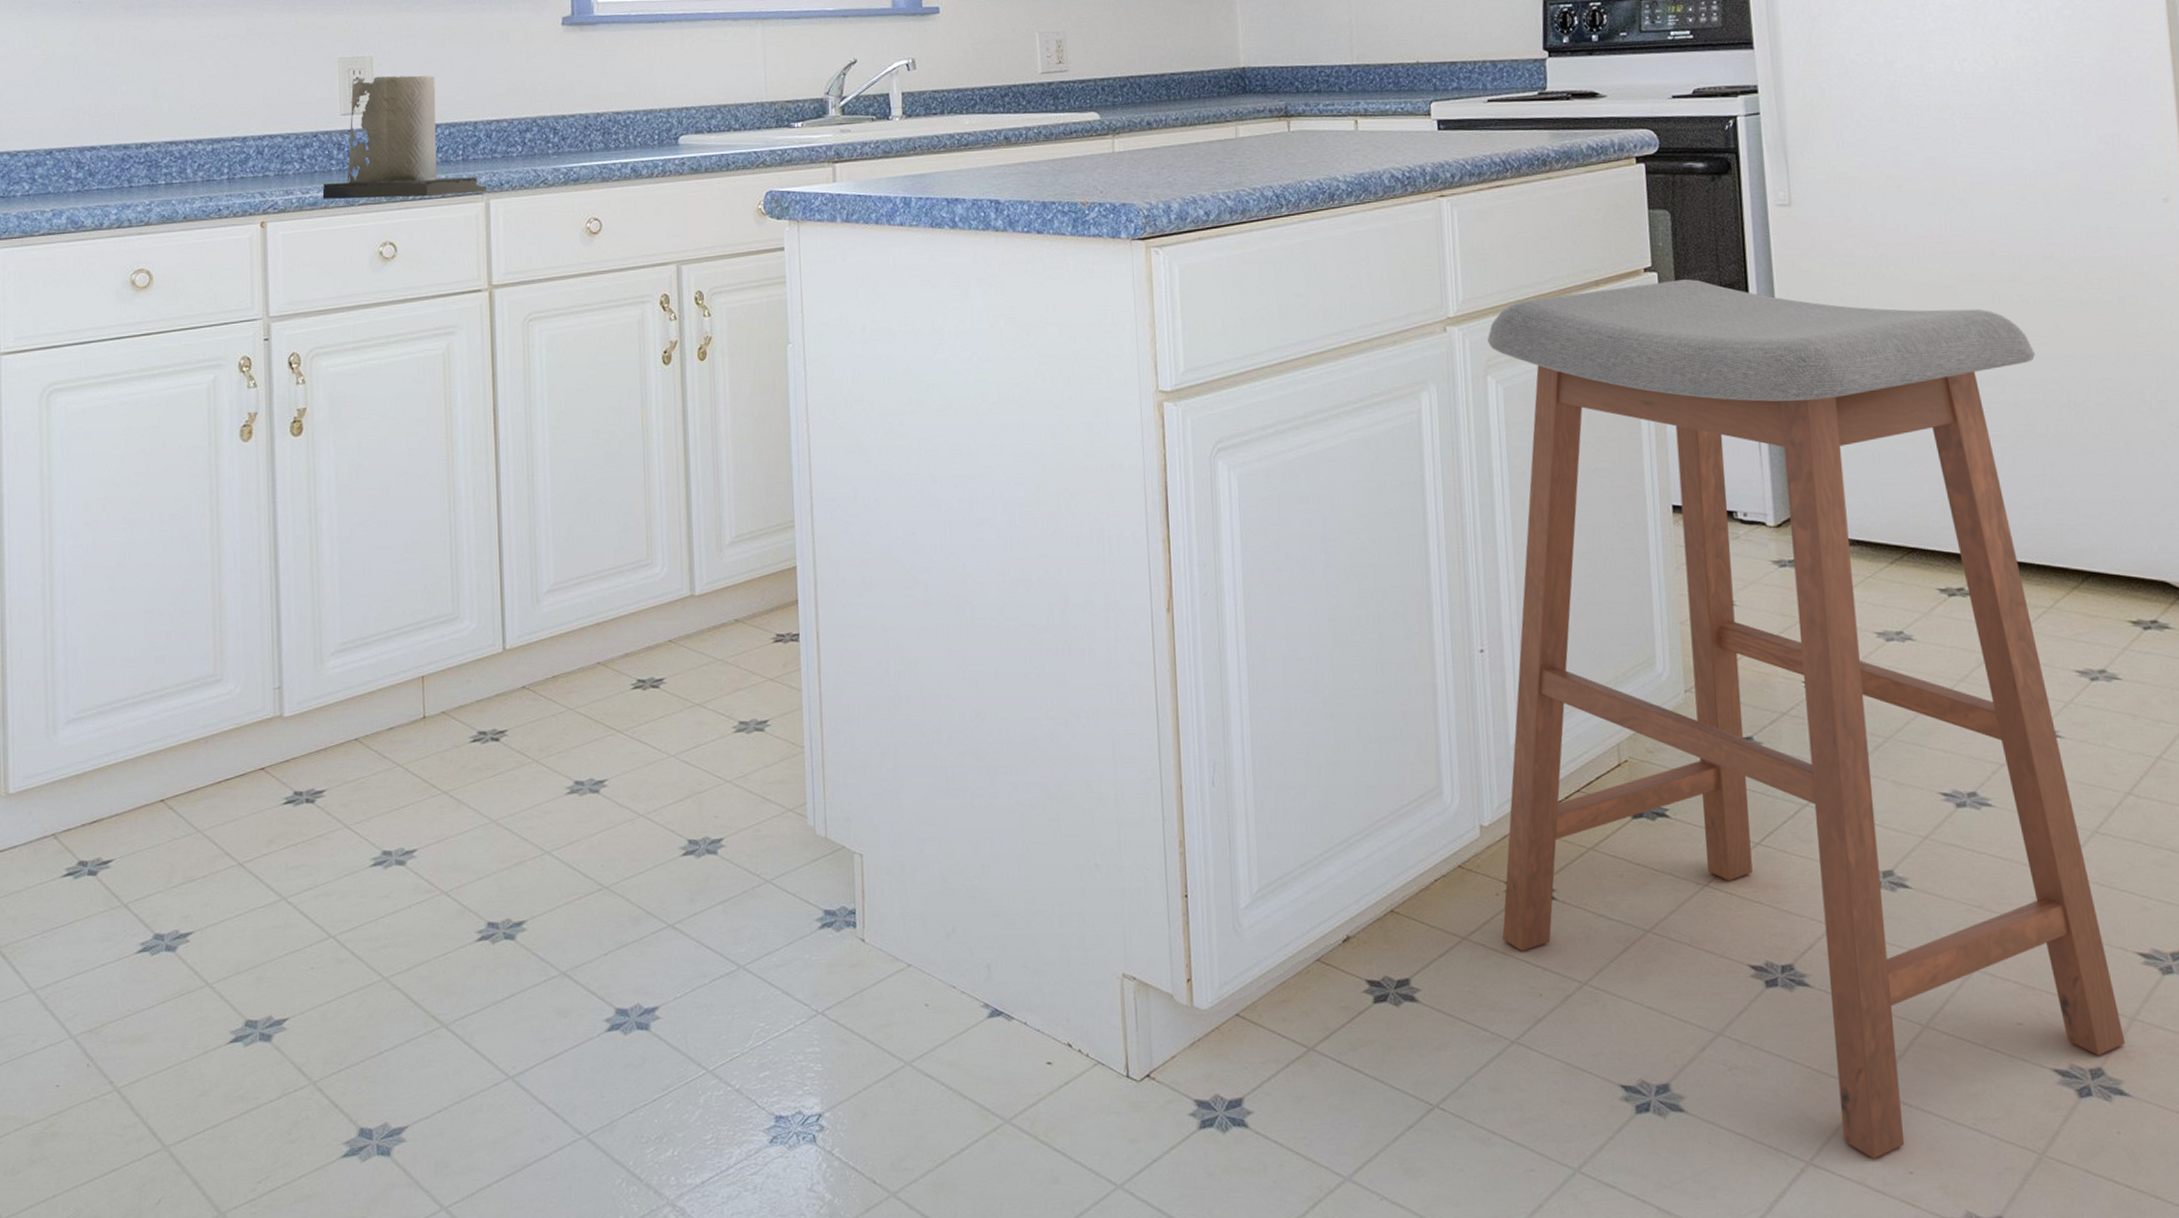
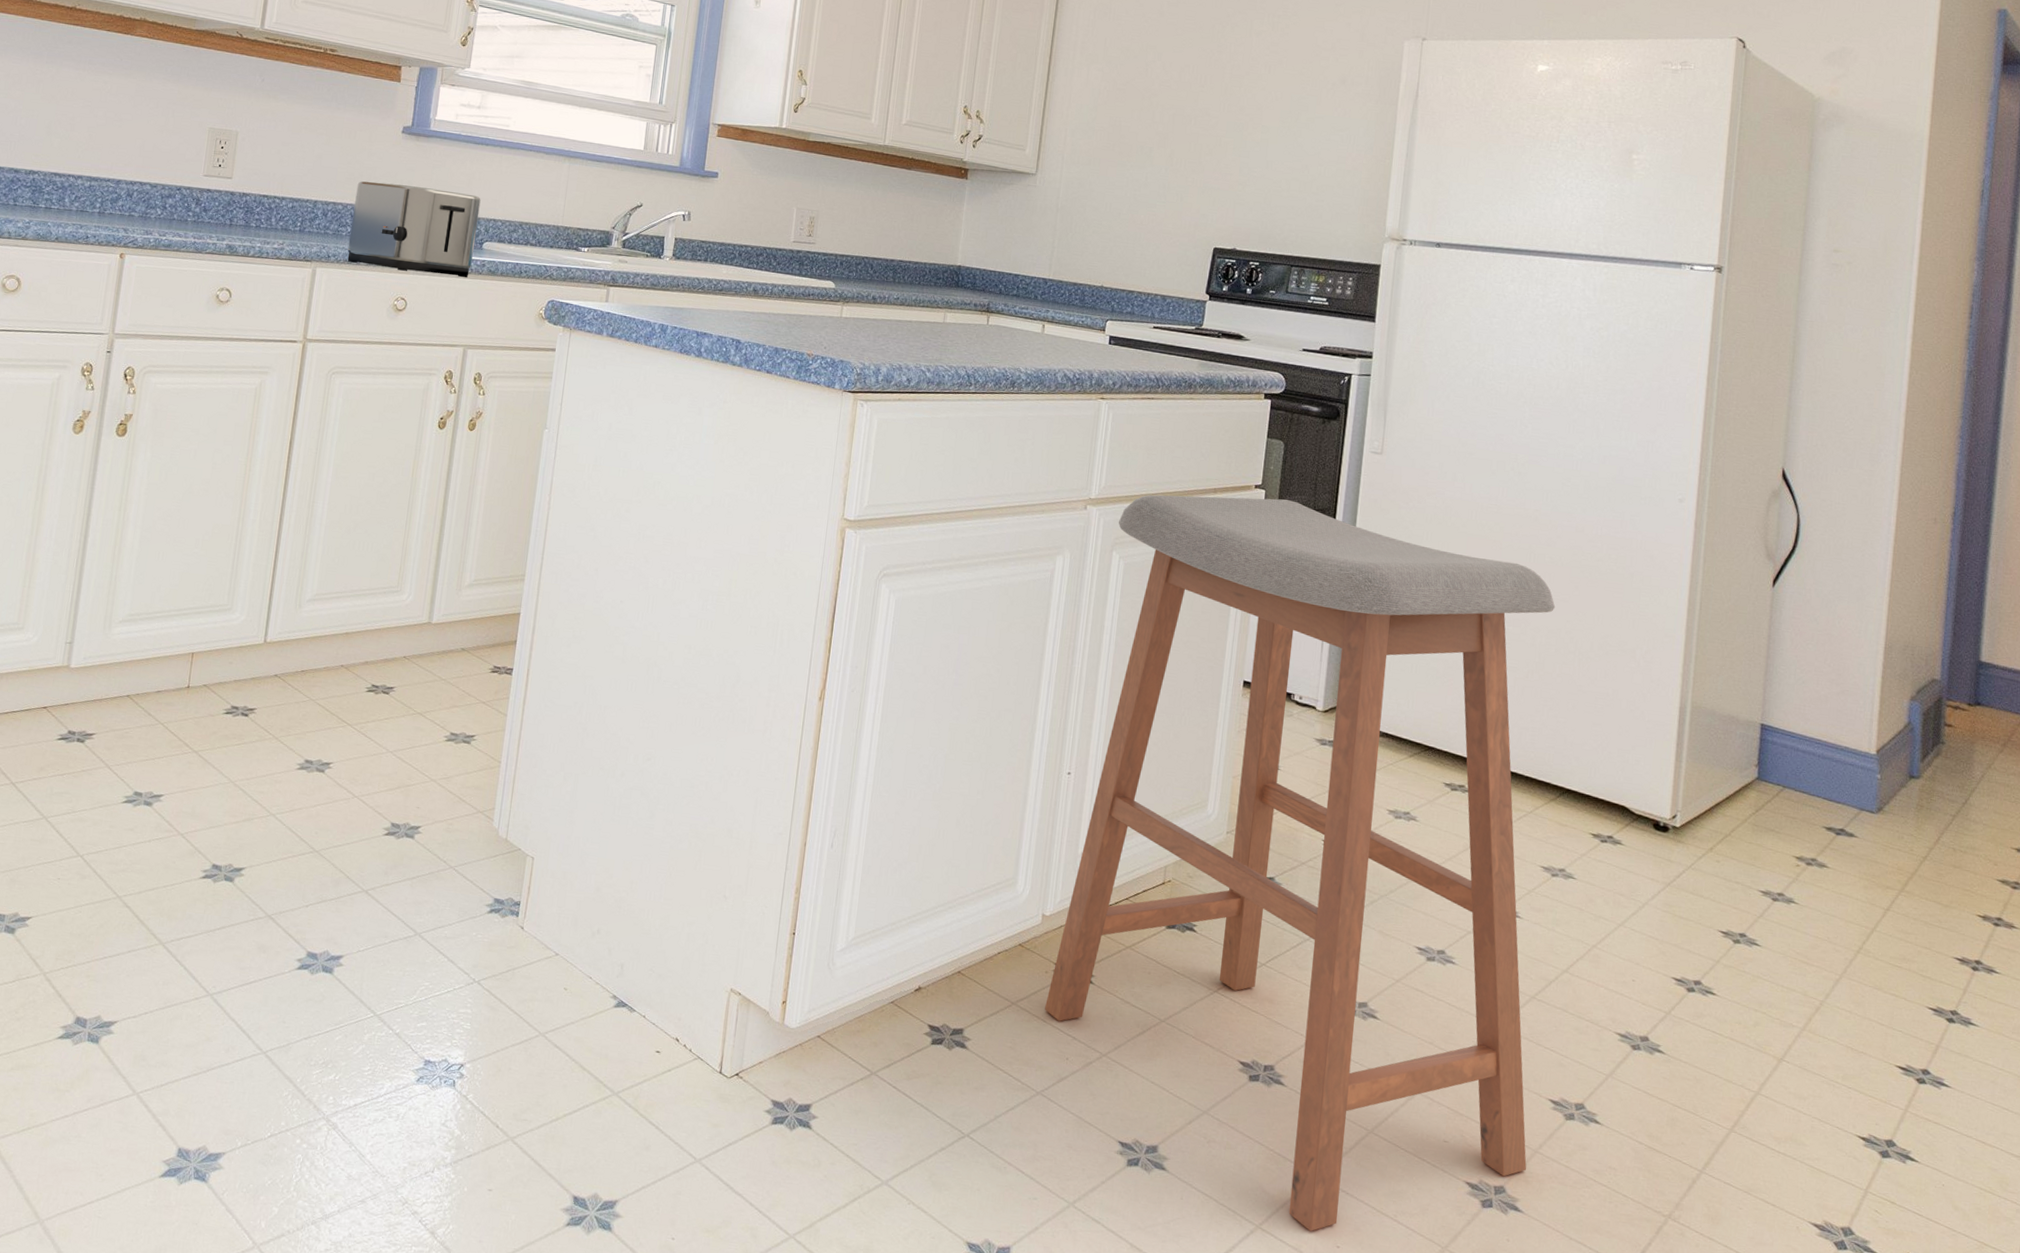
paper towel roll: present [322,75,486,199] -> none [176,146,316,260]
toaster: none [520,83,669,187] -> present [347,181,481,278]

